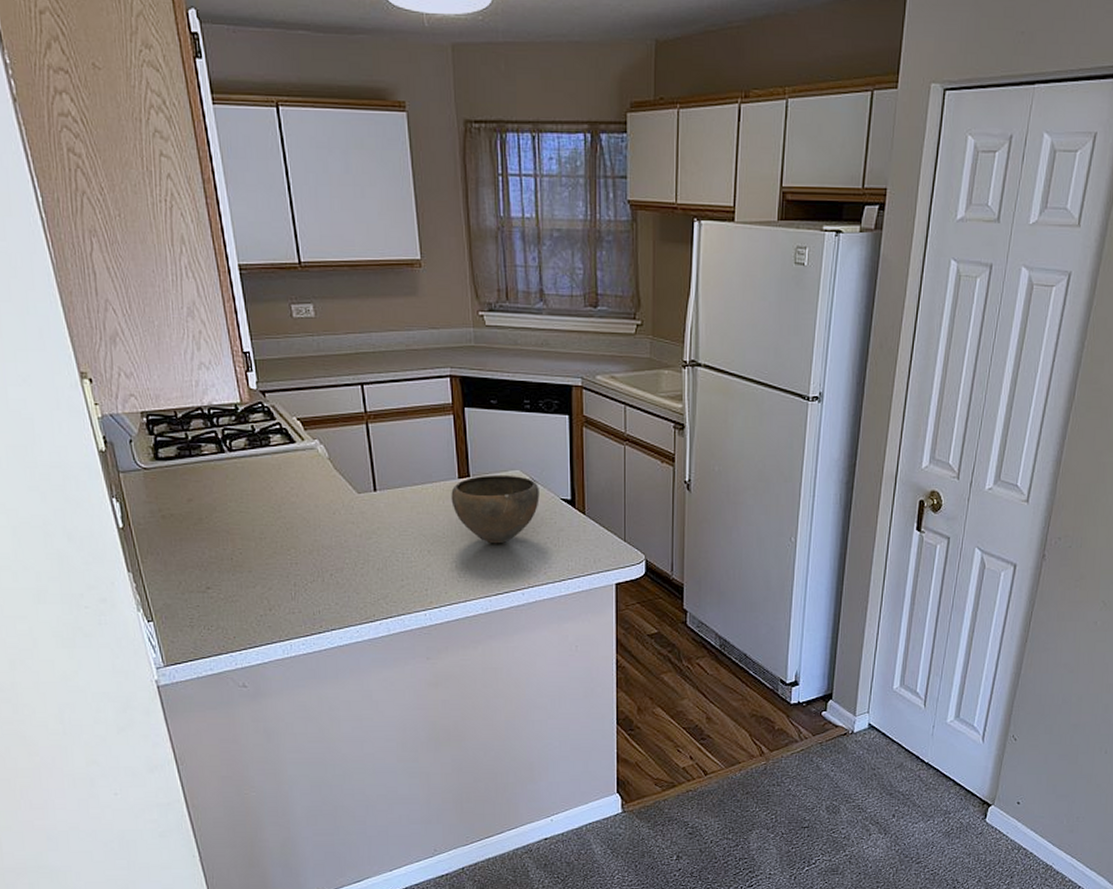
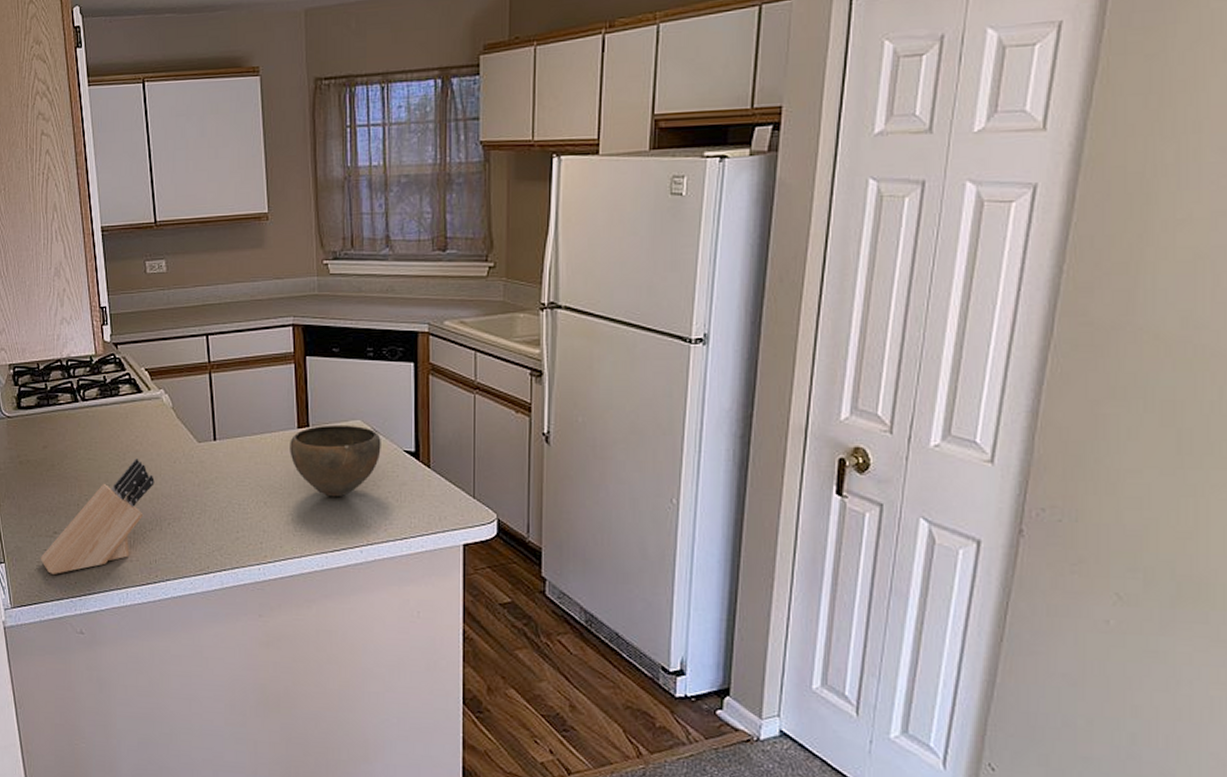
knife block: none [193,510,314,630] -> present [40,459,155,574]

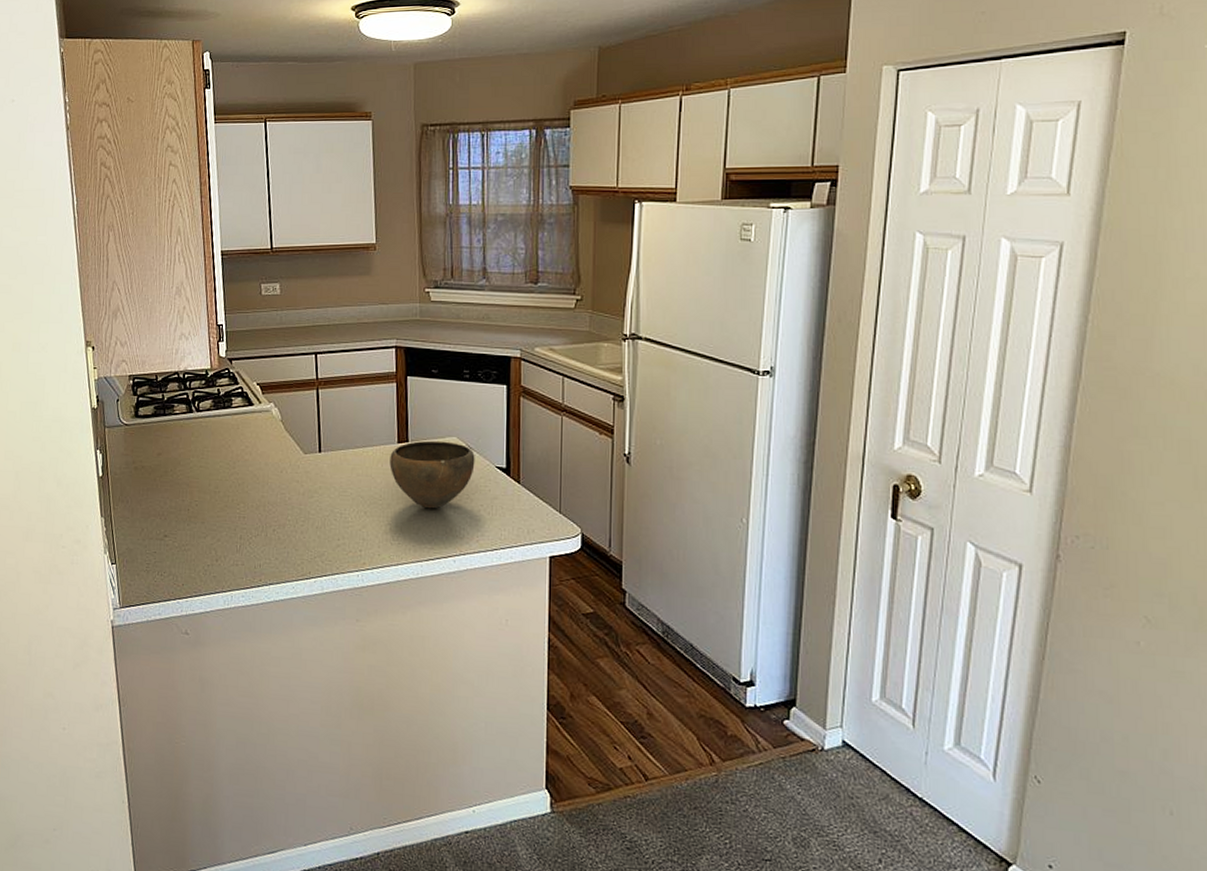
knife block: present [40,459,155,574] -> none [150,467,262,576]

